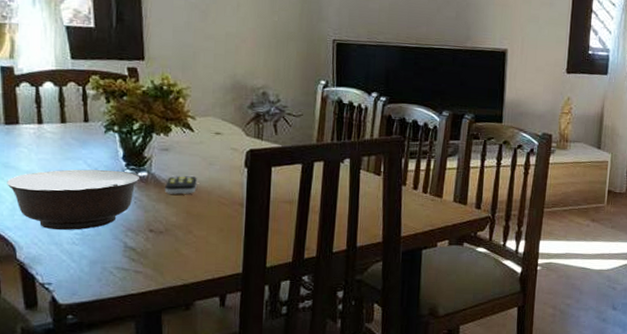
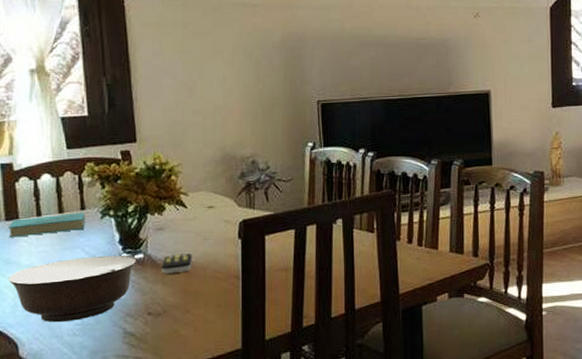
book: none [8,124,88,143] -> present [8,212,85,238]

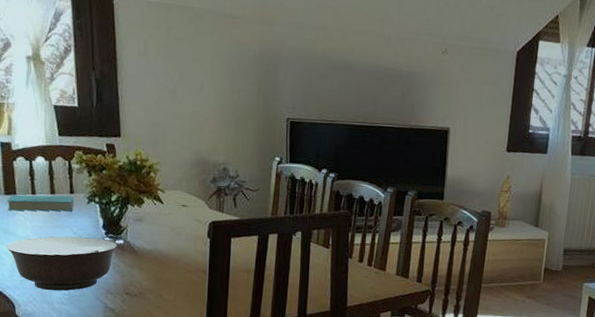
remote control: present [160,252,192,274] -> none [138,243,166,261]

